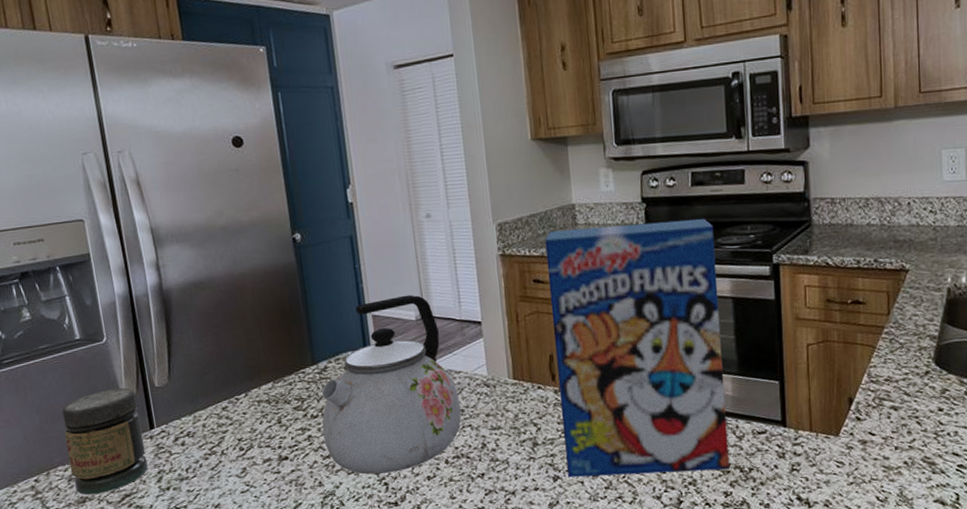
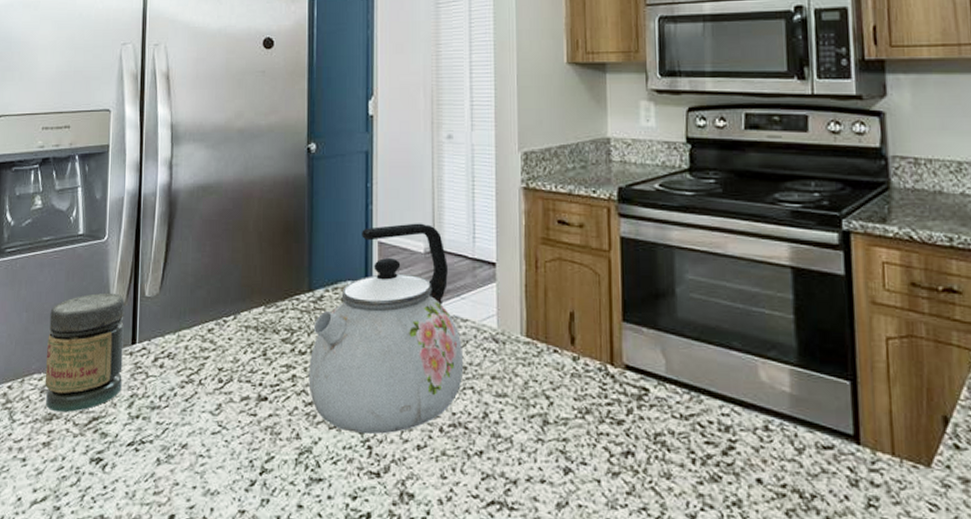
cereal box: present [544,218,730,477] -> none [574,166,785,492]

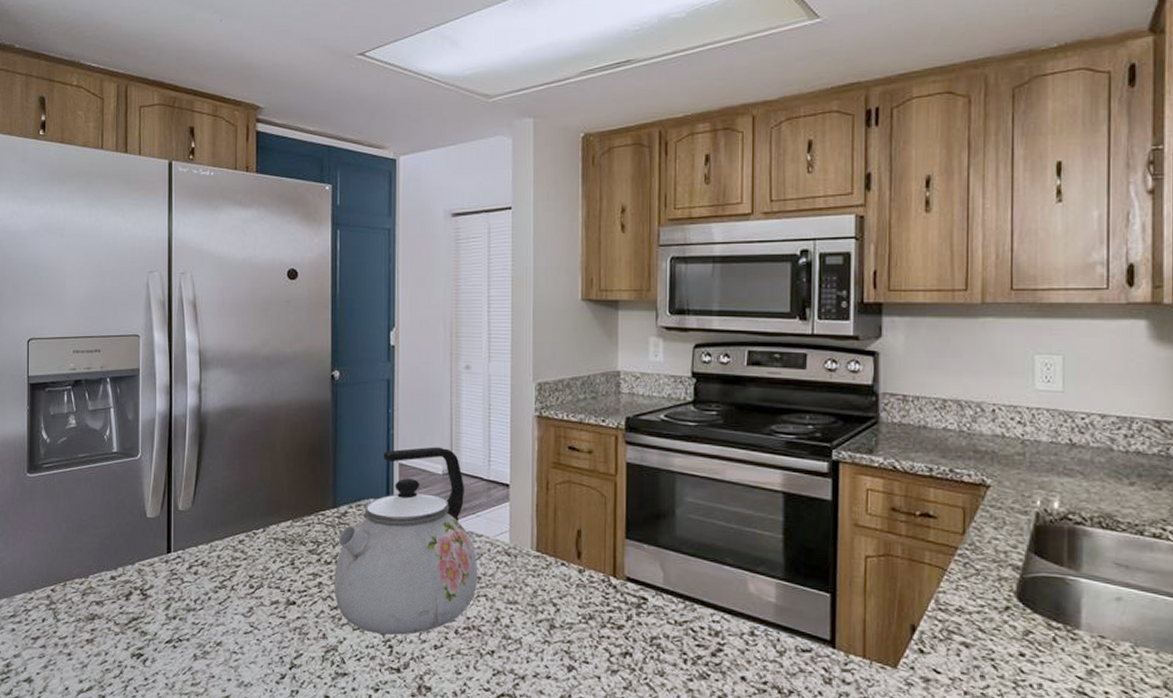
jar: present [45,292,125,413] -> none [86,506,159,613]

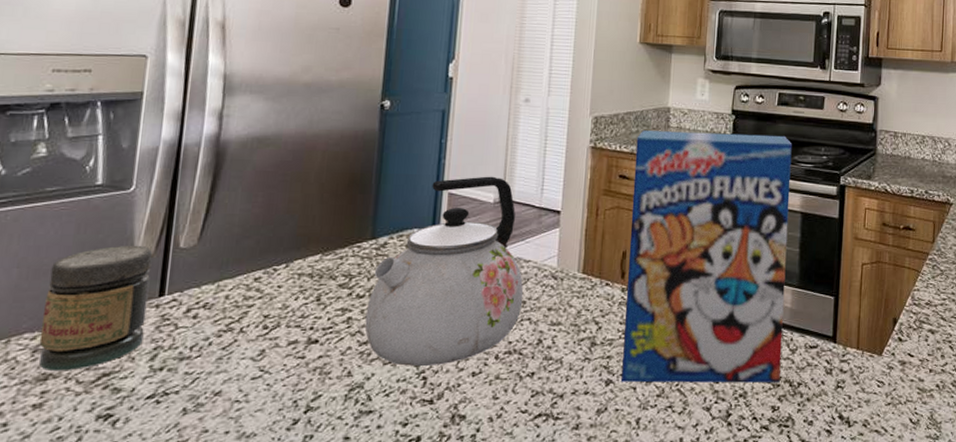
jar: none [86,506,159,613] -> present [39,245,153,372]
cereal box: none [583,397,768,688] -> present [621,130,792,383]

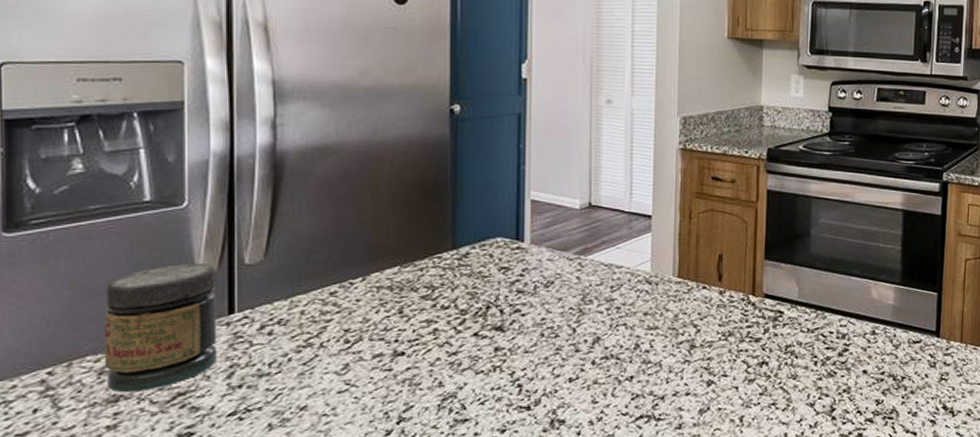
kettle: present [365,176,524,367] -> none [452,181,617,375]
cereal box: present [621,130,792,383] -> none [723,130,893,382]

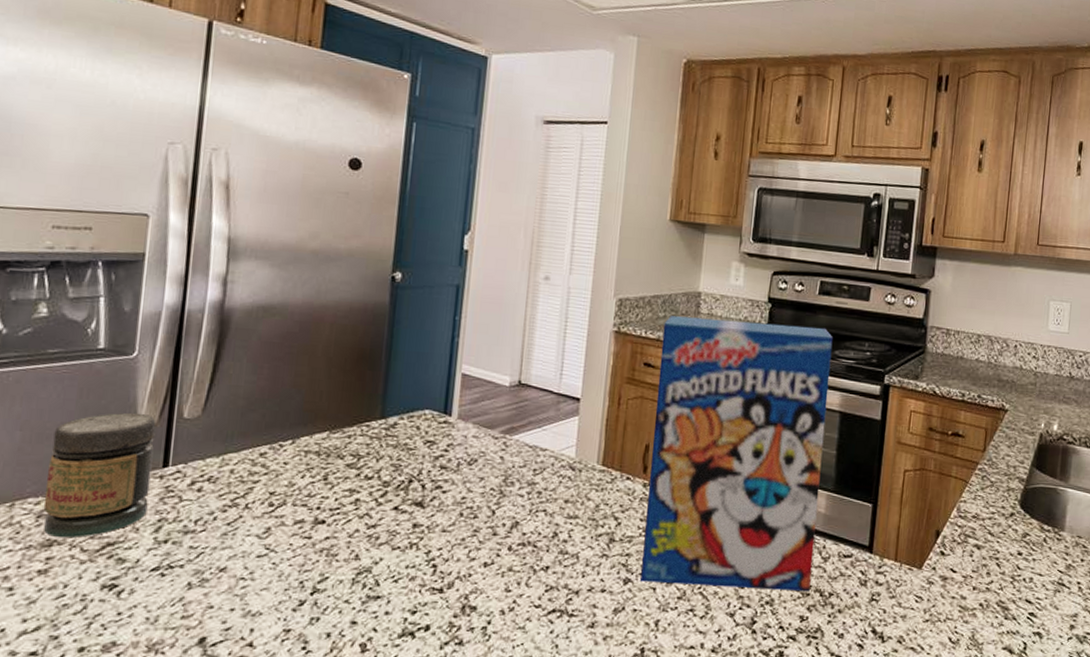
cereal box: none [723,130,893,382] -> present [641,316,833,592]

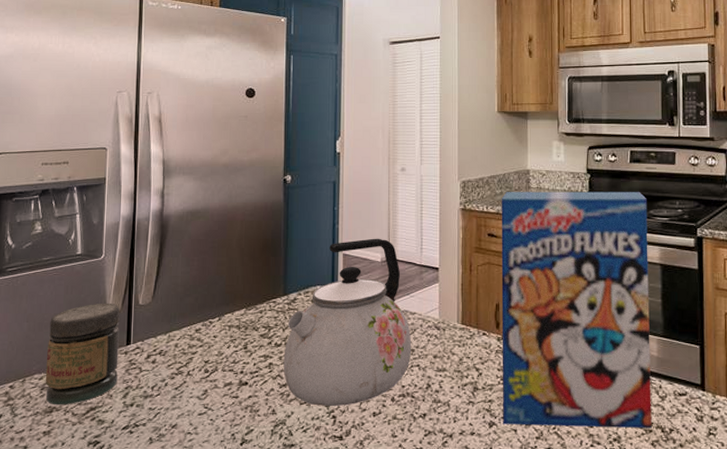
kettle: none [373,357,540,554] -> present [283,238,412,407]

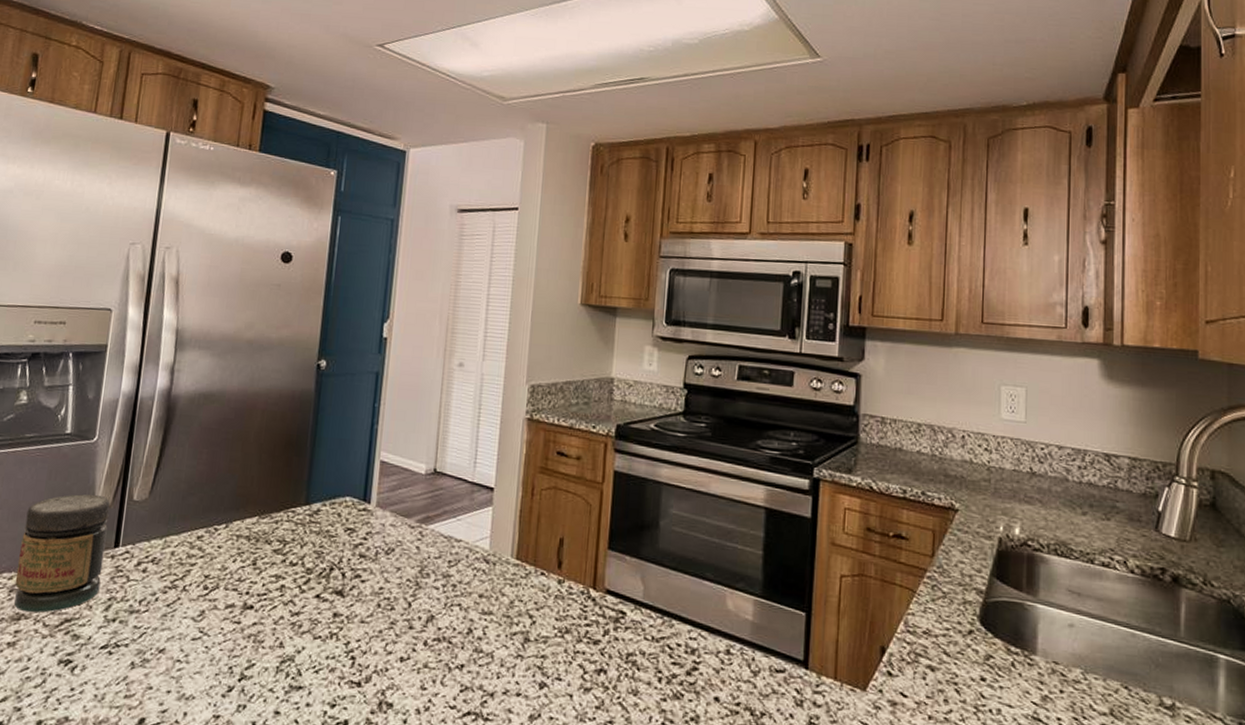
kettle: present [283,238,412,407] -> none [297,445,454,646]
cereal box: present [501,191,652,429] -> none [557,402,755,710]

